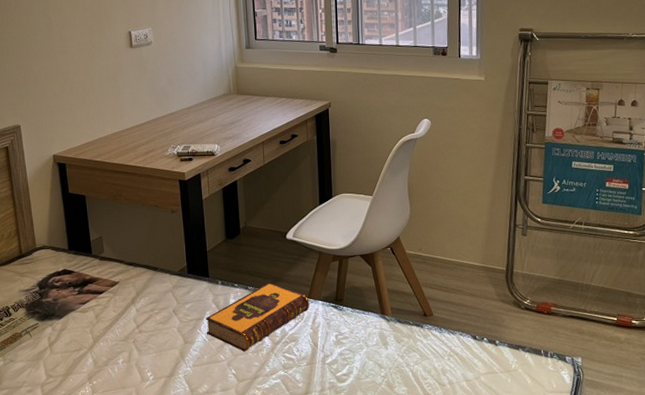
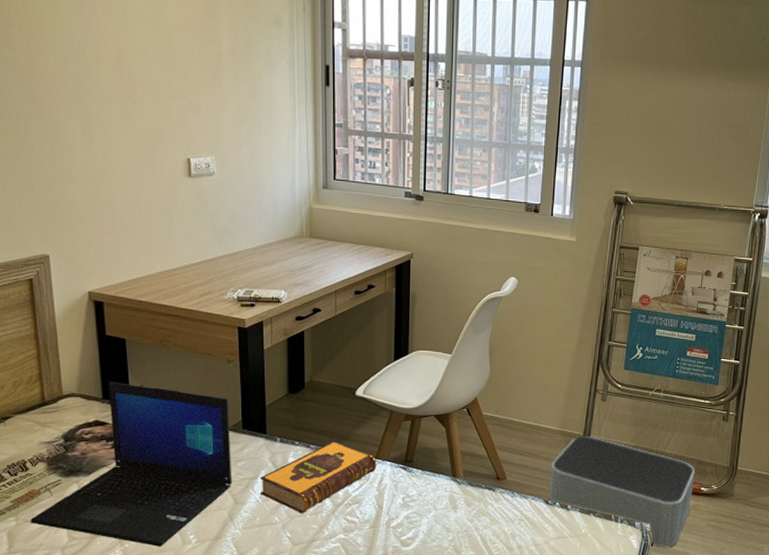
laptop: none [15,234,182,383] -> present [30,381,232,547]
storage bin: none [476,270,624,382] -> present [549,435,695,547]

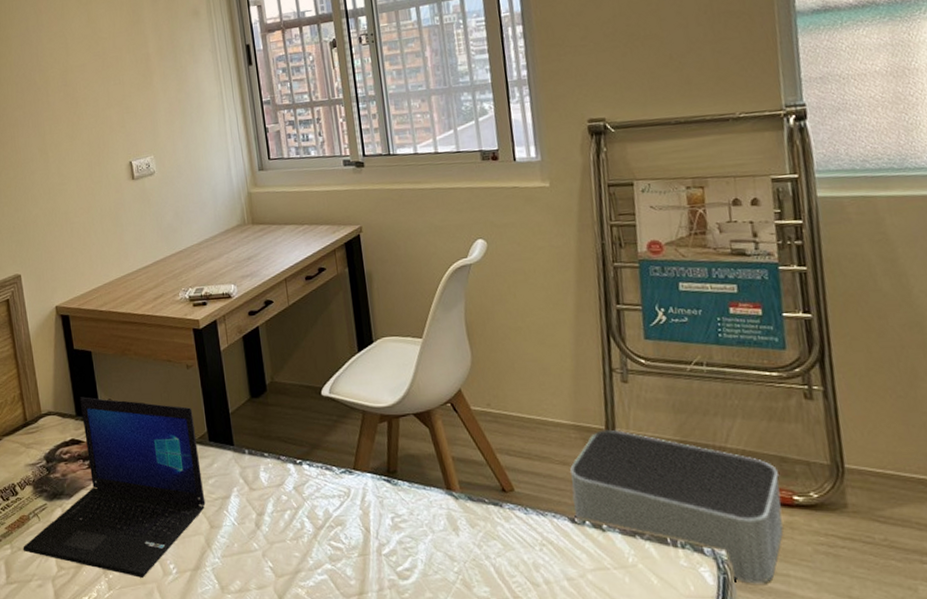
hardback book: present [260,441,377,513] -> none [232,450,357,538]

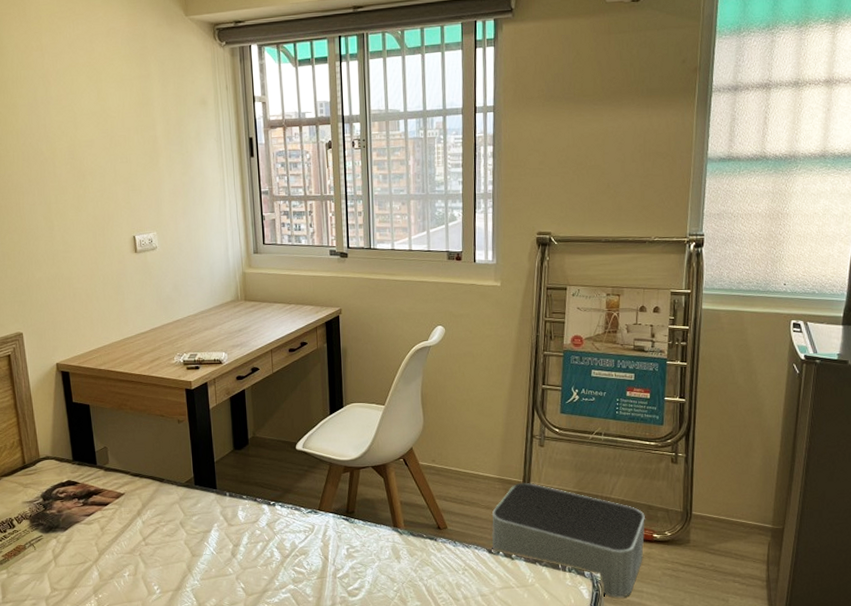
laptop: present [23,397,206,578] -> none [18,444,189,597]

